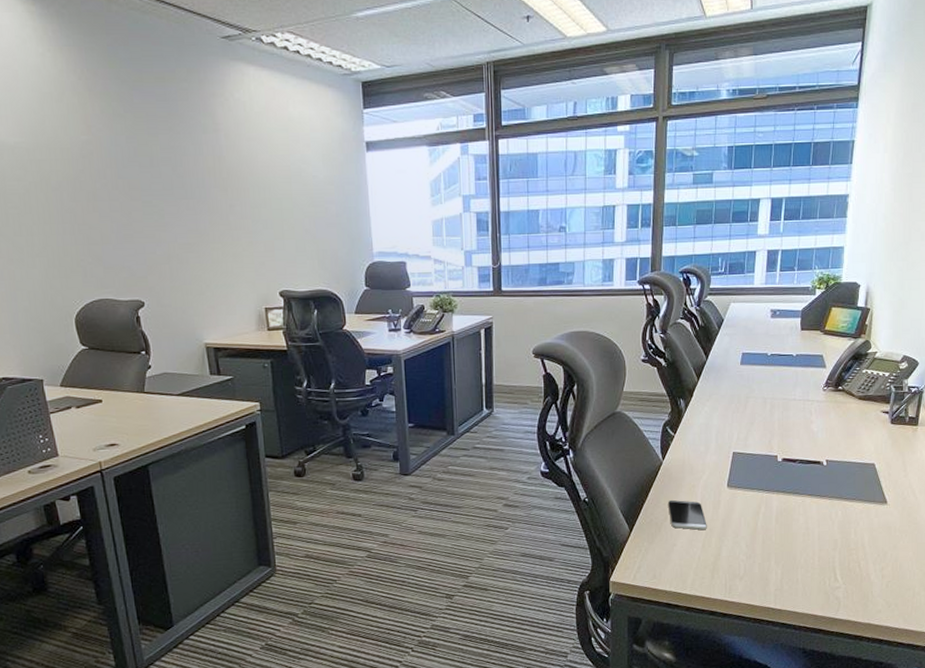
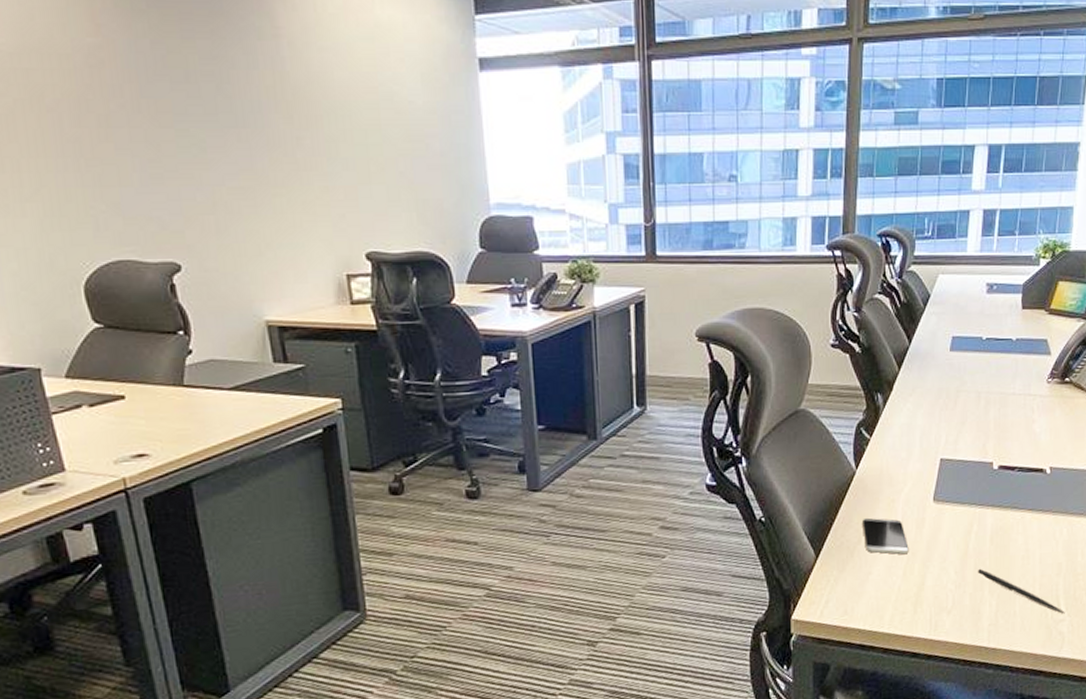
pen: none [764,542,841,582] -> present [977,568,1065,614]

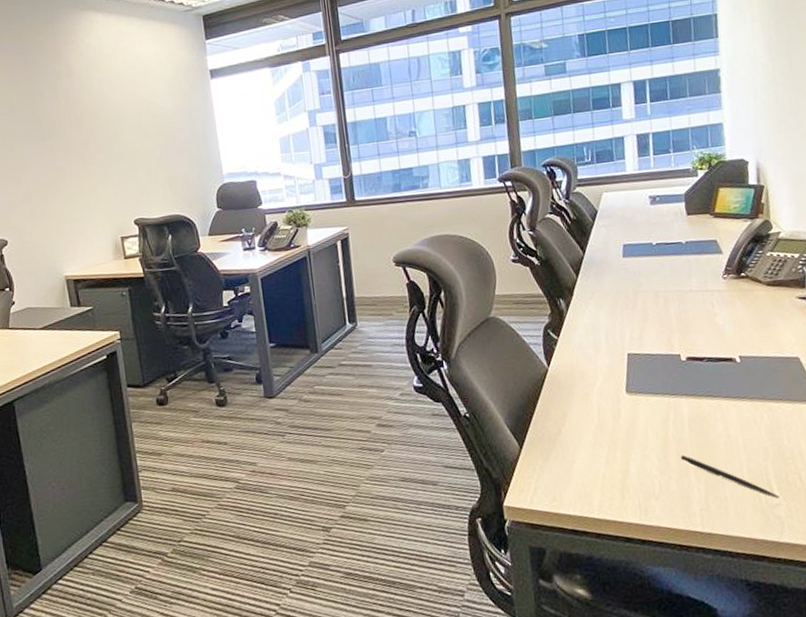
smartphone: present [863,517,909,555] -> none [560,410,609,444]

